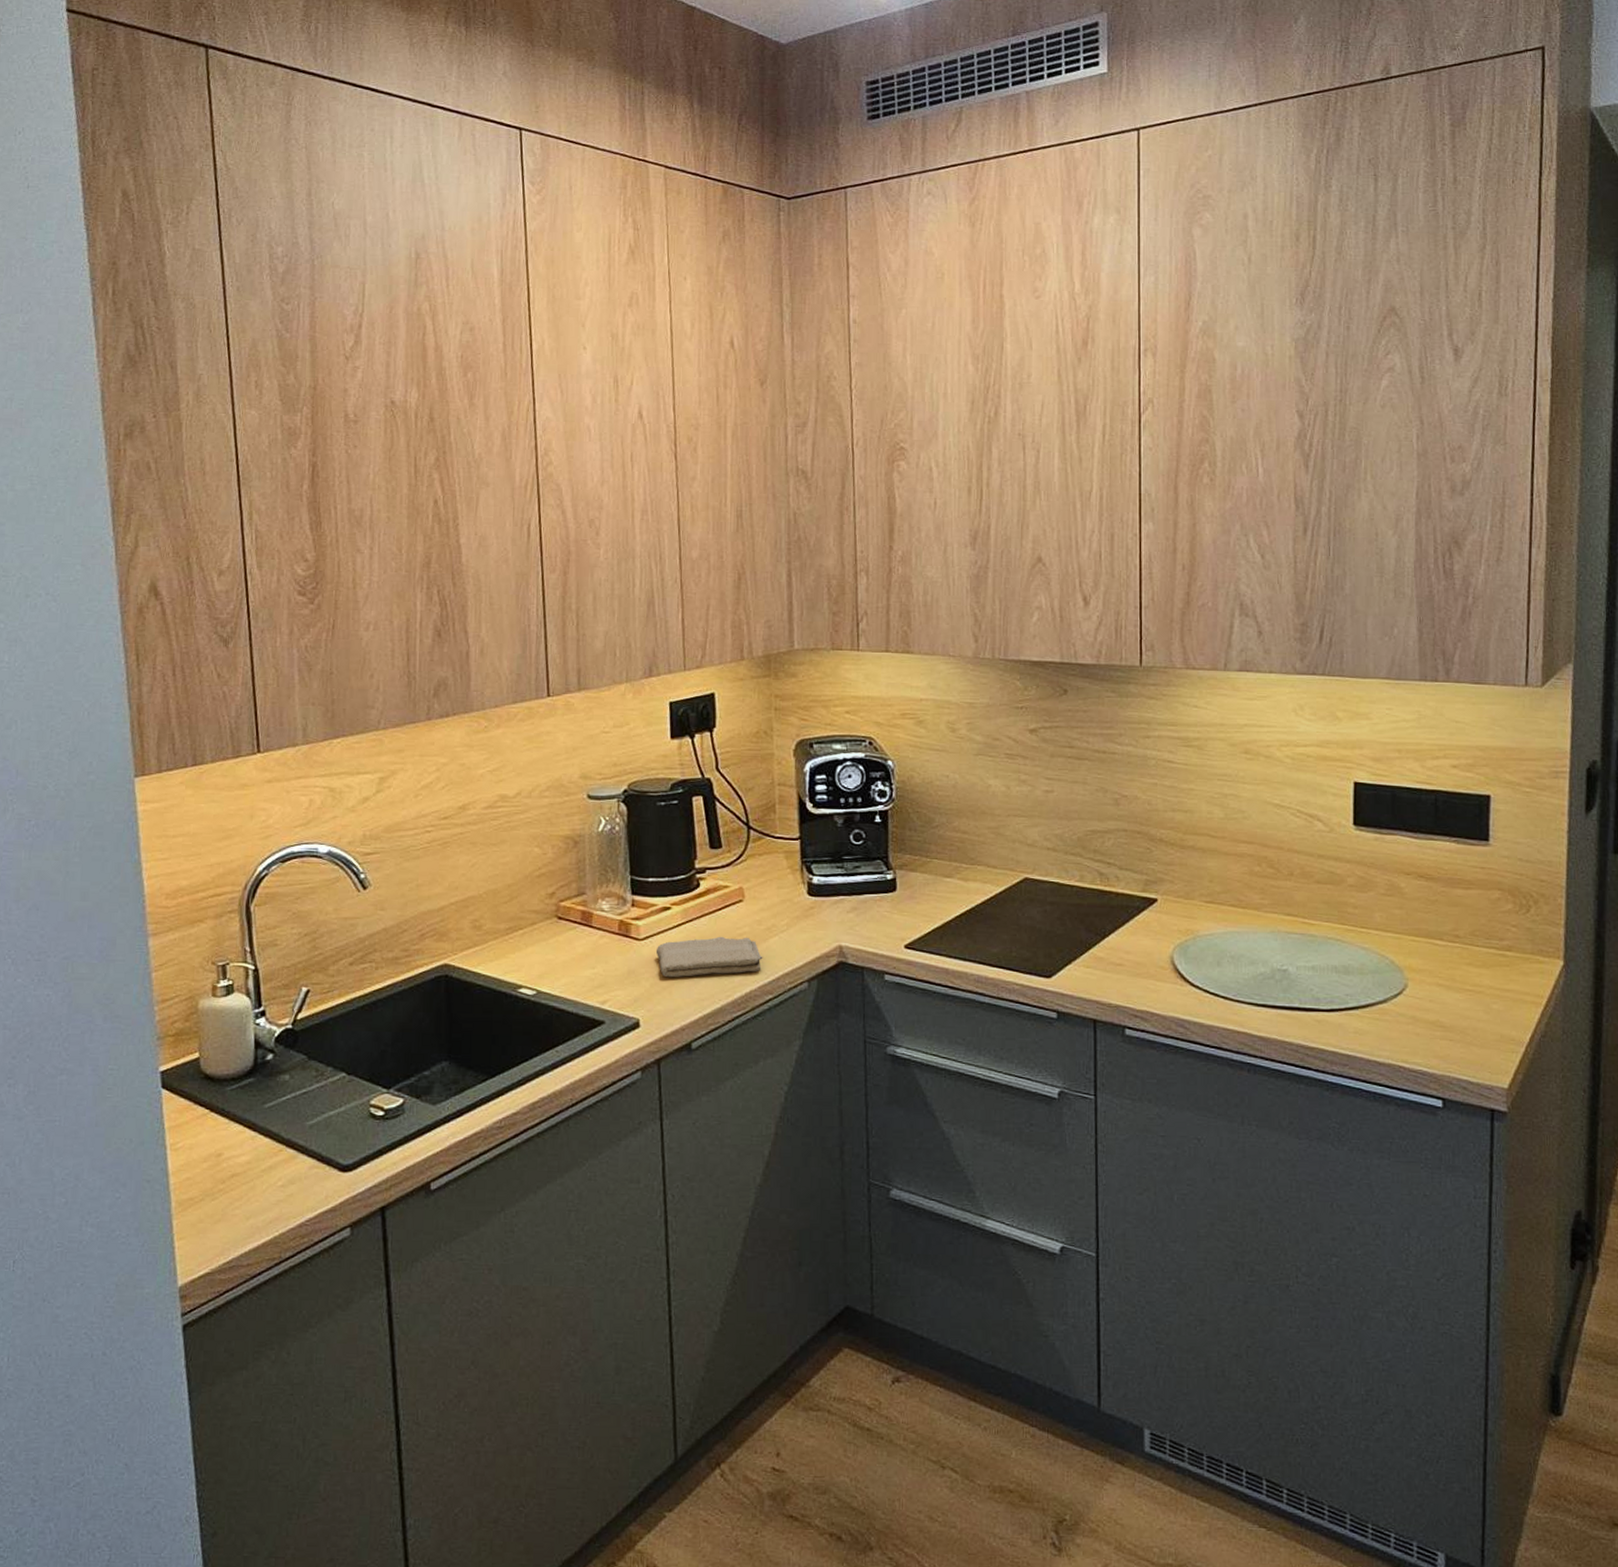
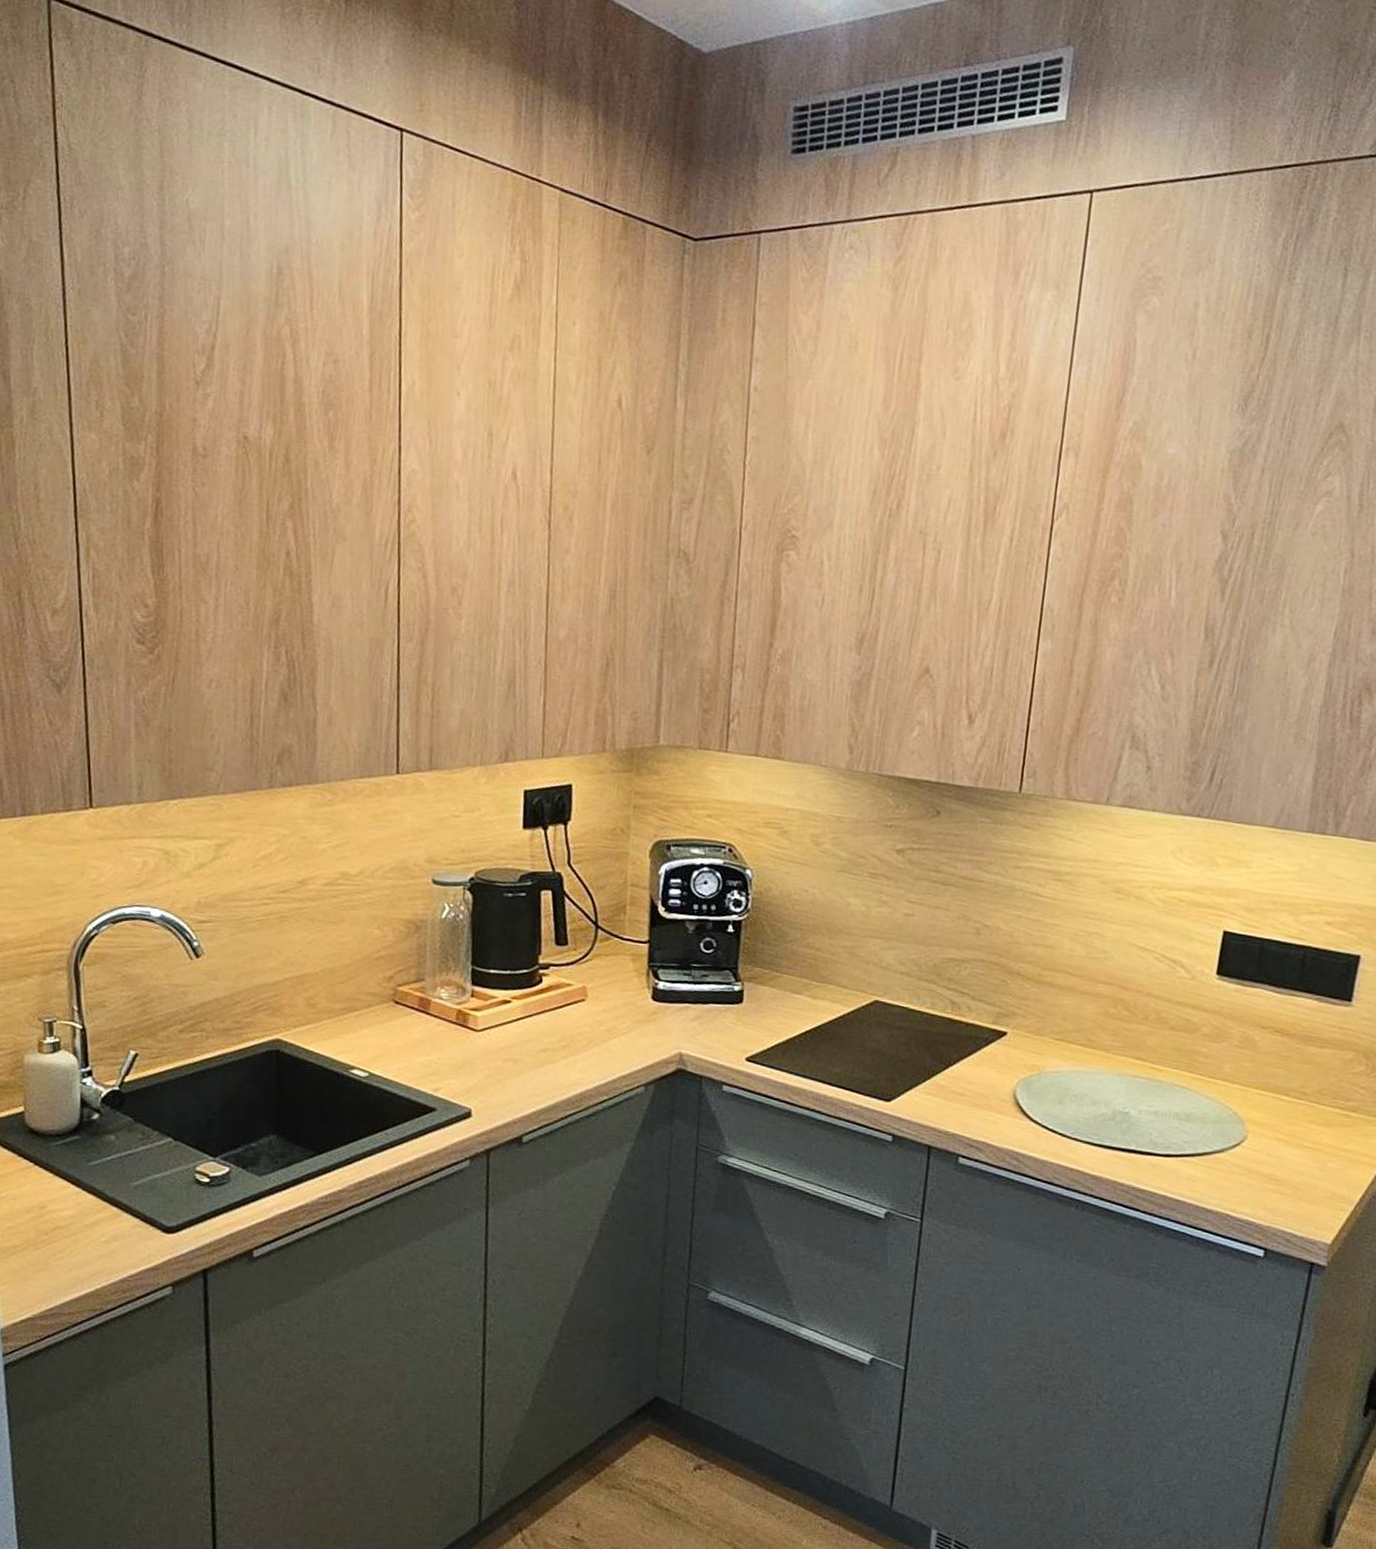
washcloth: present [655,936,763,978] -> none [492,1033,601,1073]

